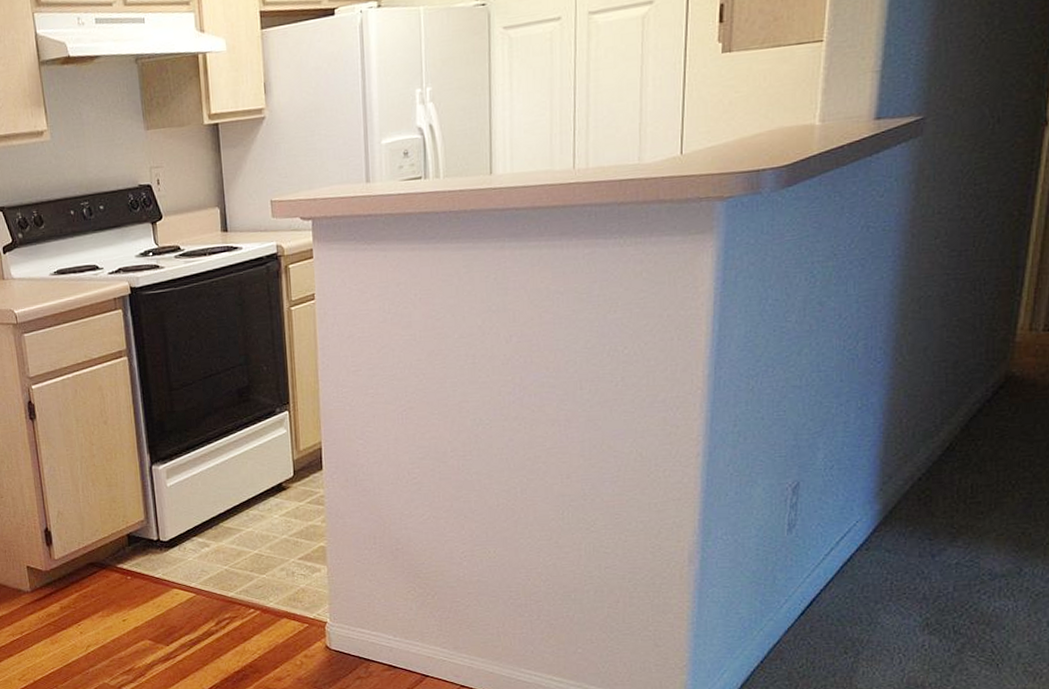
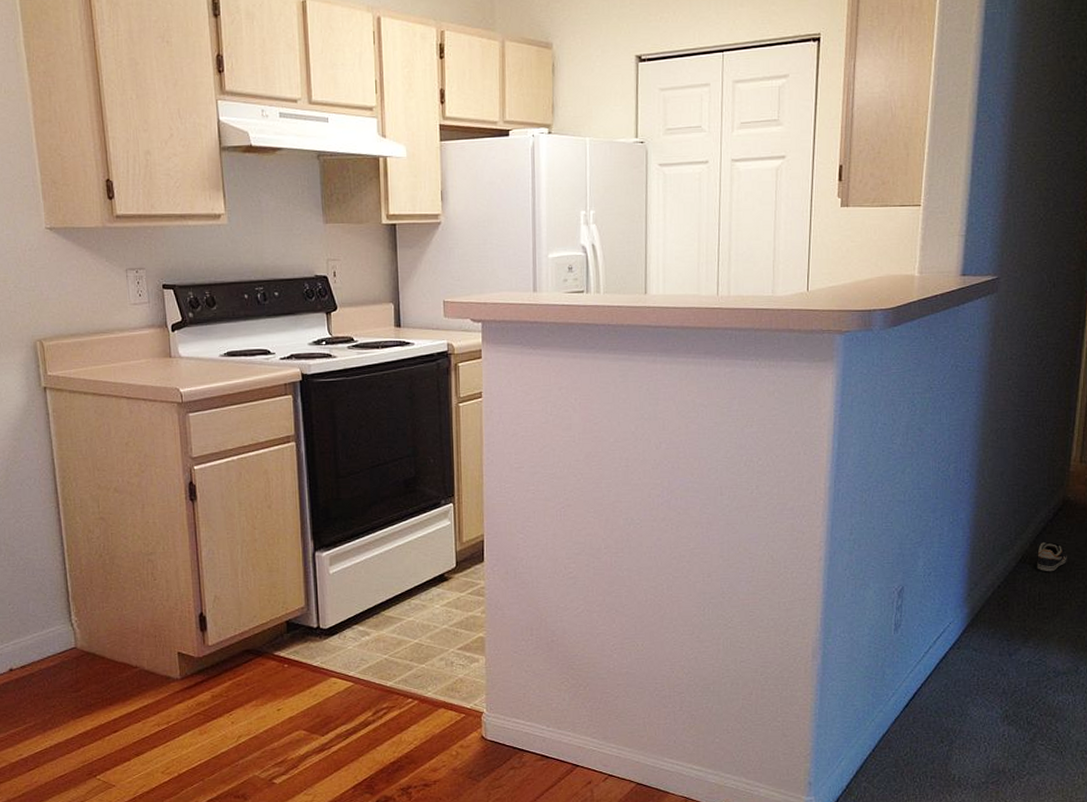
sneaker: none [970,426,1010,461] -> present [1037,542,1067,572]

